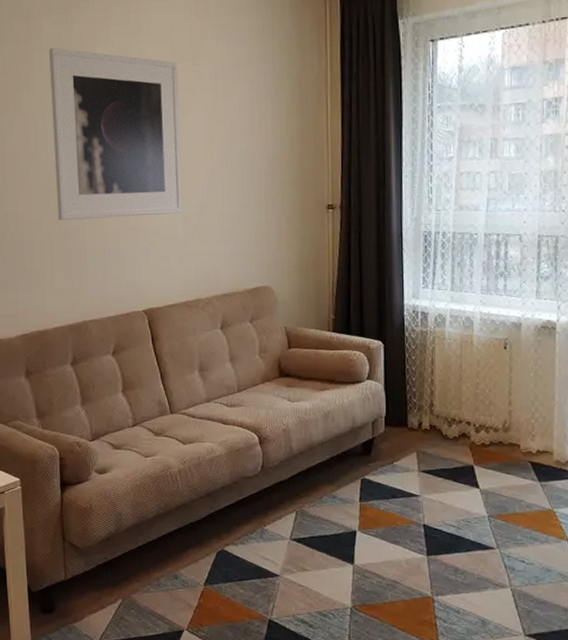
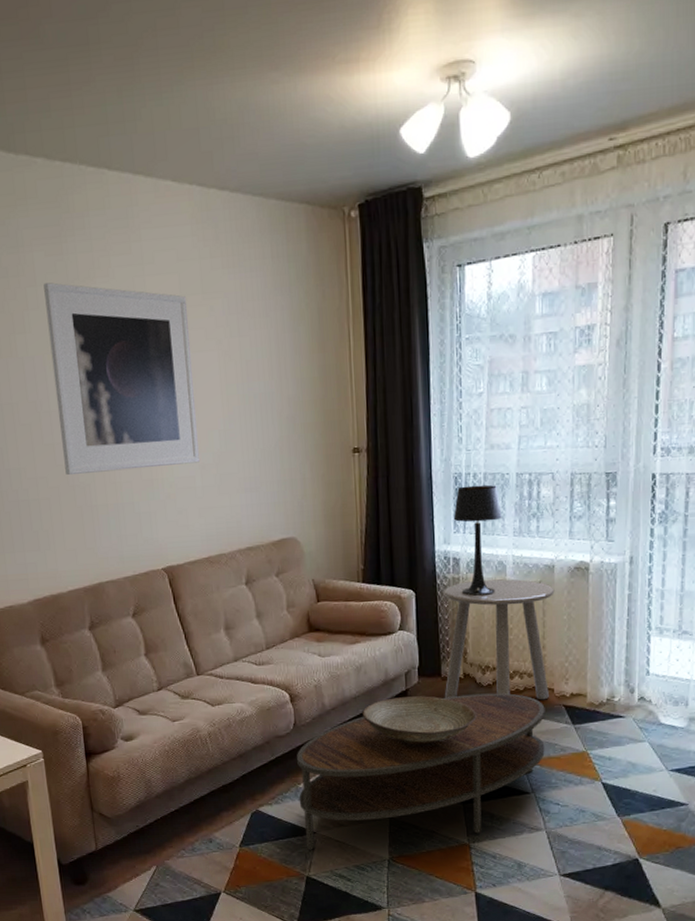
coffee table: none [262,446,511,593] -> present [296,693,545,850]
decorative bowl: none [329,445,442,495] -> present [362,696,477,746]
side table: none [410,334,521,456] -> present [444,579,555,700]
table lamp: none [422,243,470,349] -> present [453,484,502,596]

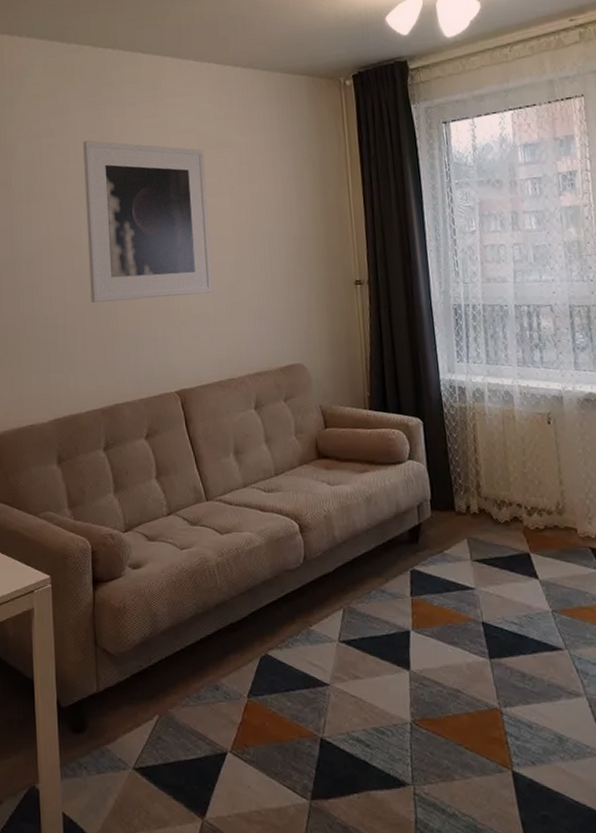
coffee table: present [296,693,545,850] -> none [306,531,575,706]
decorative bowl: present [362,696,477,746] -> none [374,531,496,588]
side table: present [444,579,555,700] -> none [451,409,573,541]
table lamp: present [453,484,502,596] -> none [455,315,505,426]

